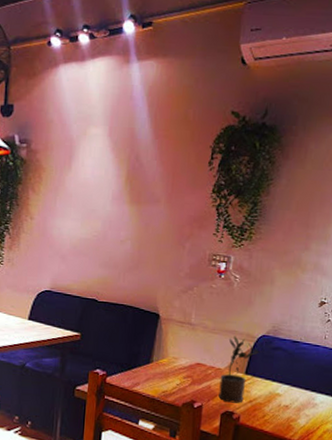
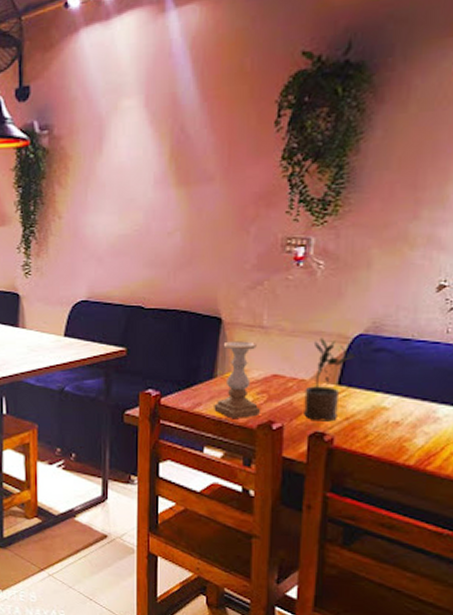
candle holder: none [149,333,185,397] -> present [214,341,260,418]

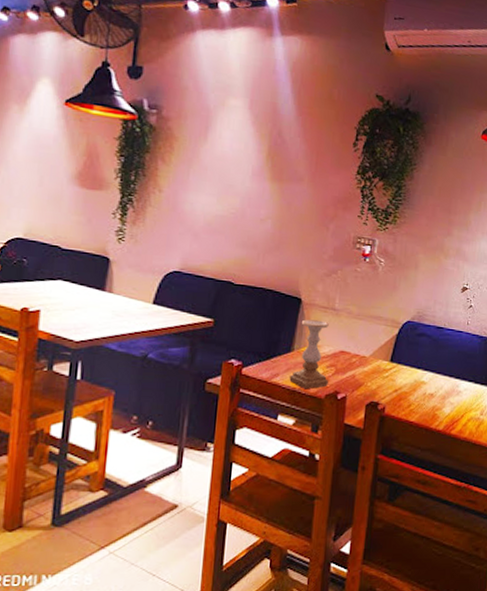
potted plant: present [304,338,356,422] -> none [363,322,404,393]

